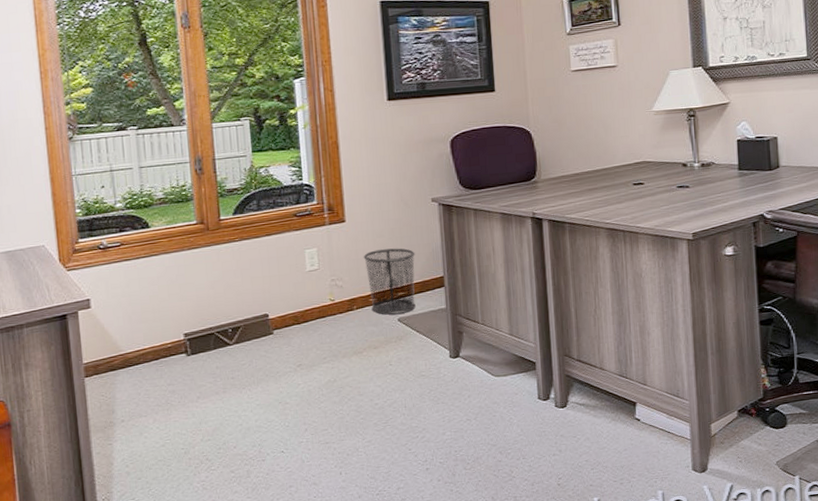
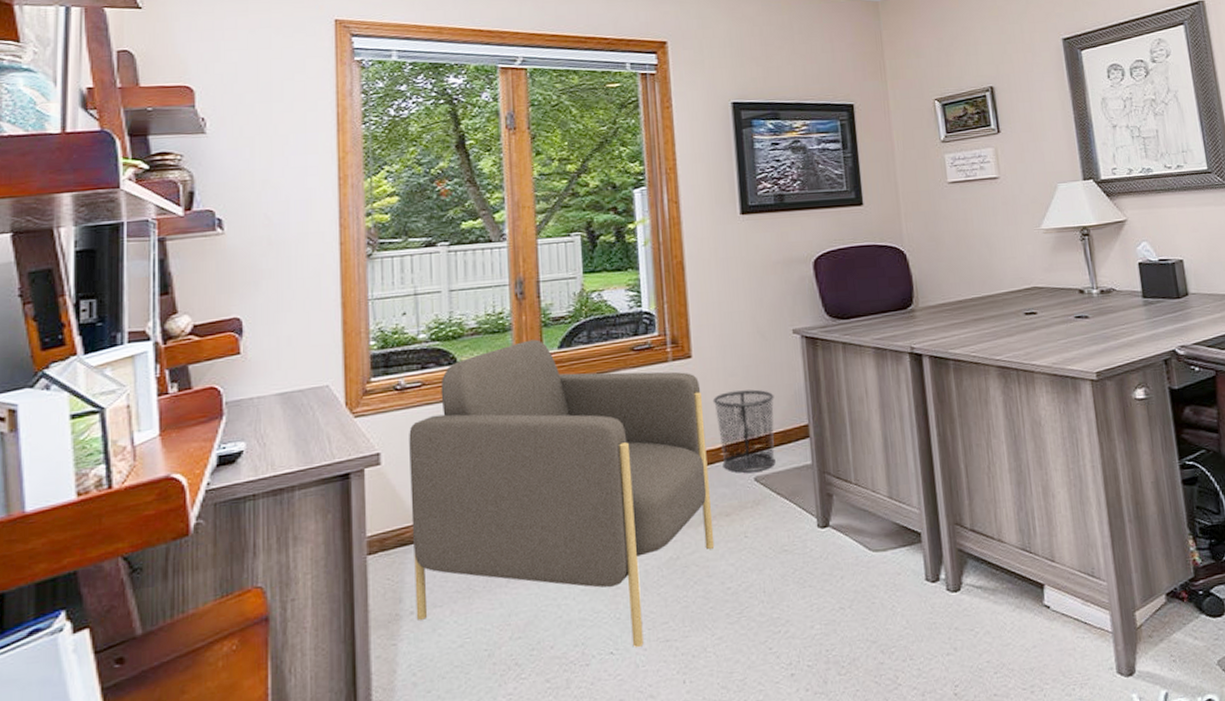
armchair: none [112,207,365,448] -> present [409,339,715,648]

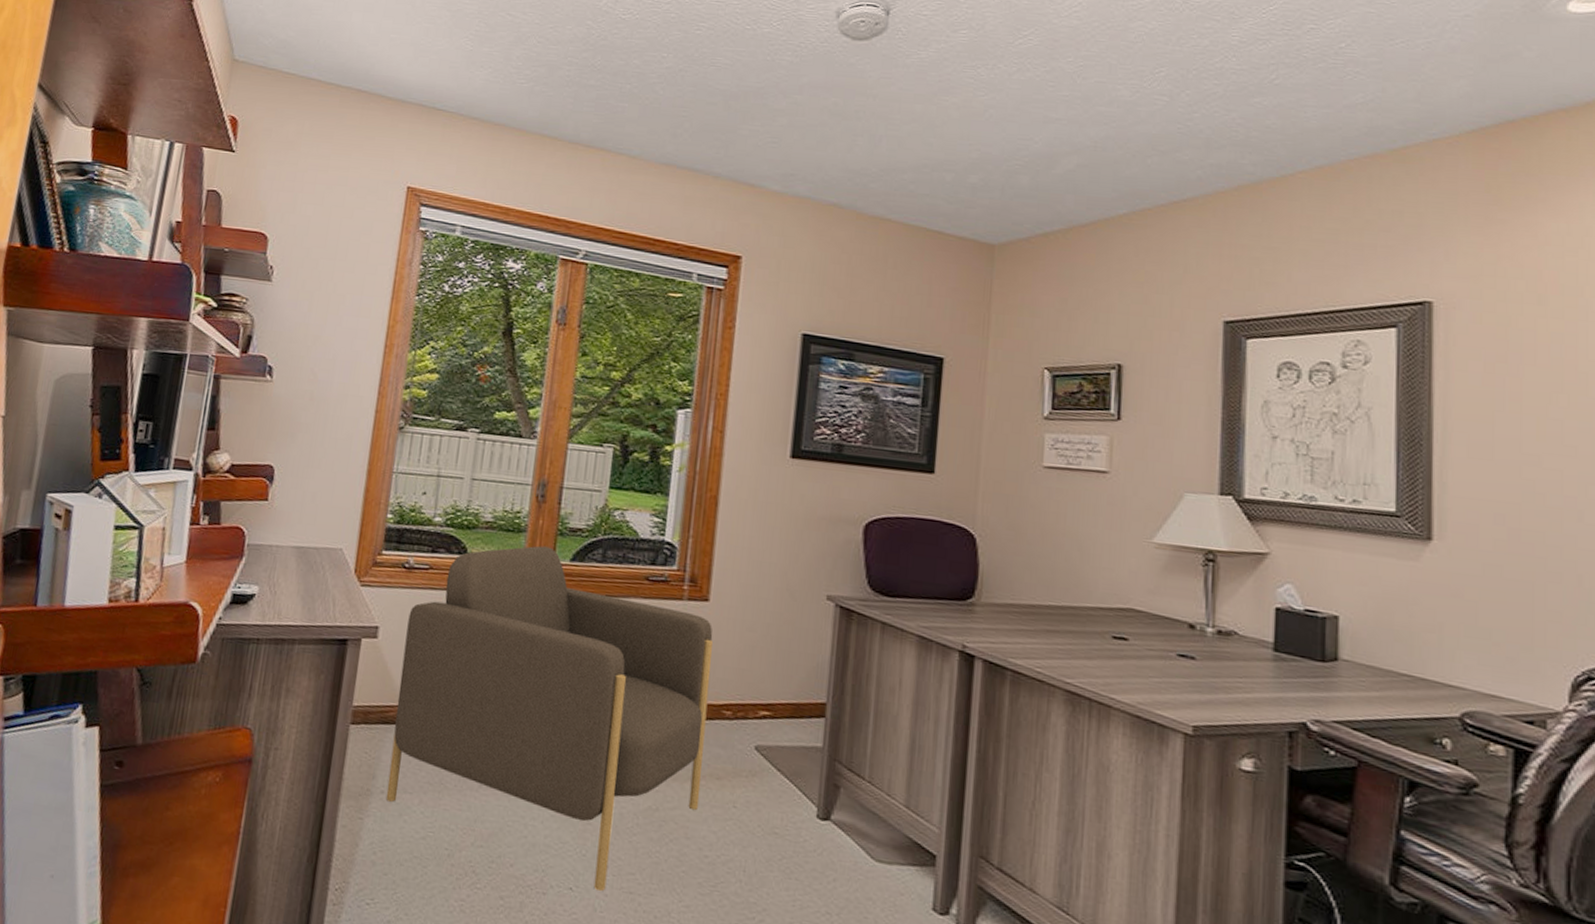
trash can: present [712,389,776,473] -> none [722,646,793,741]

